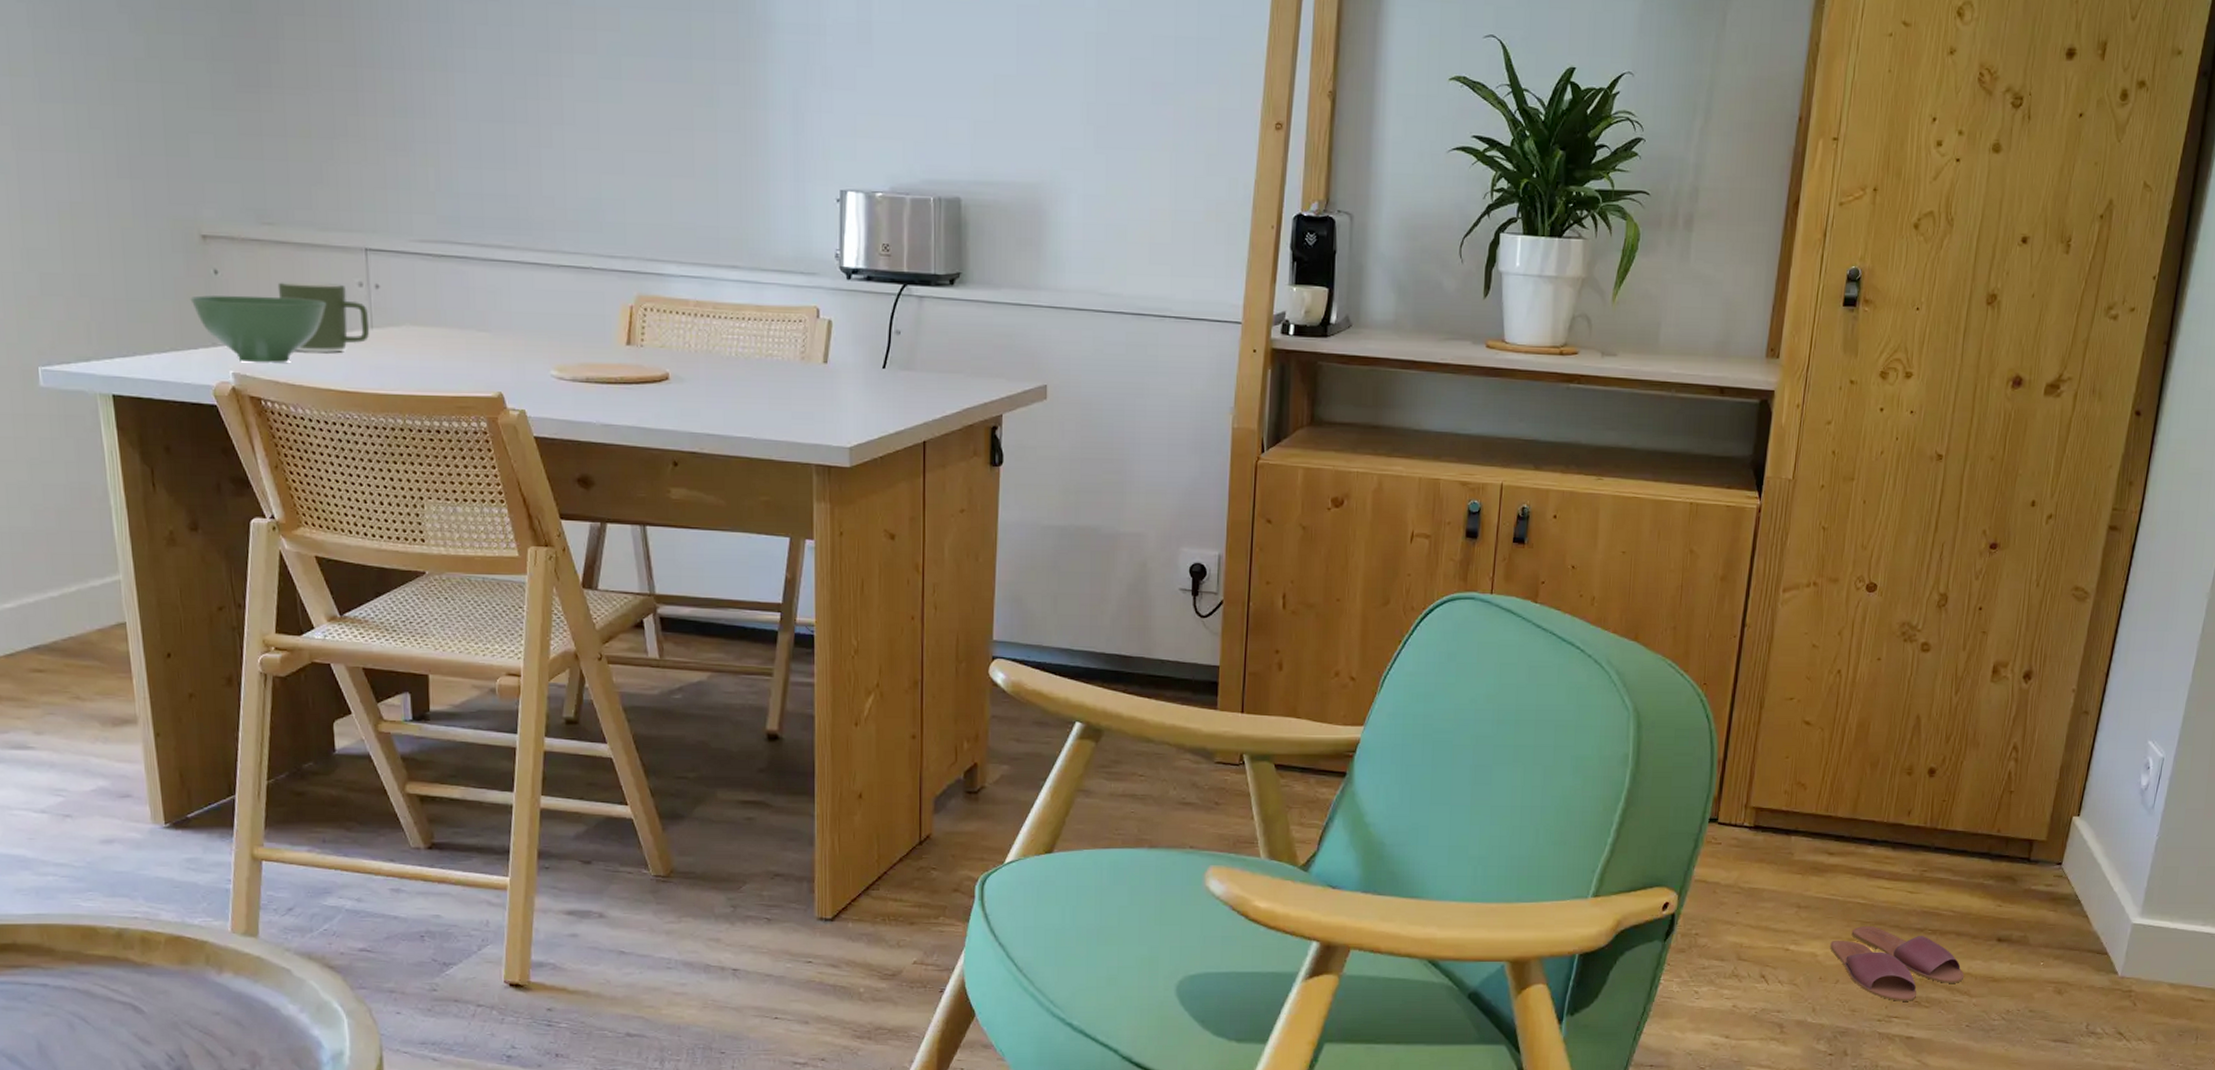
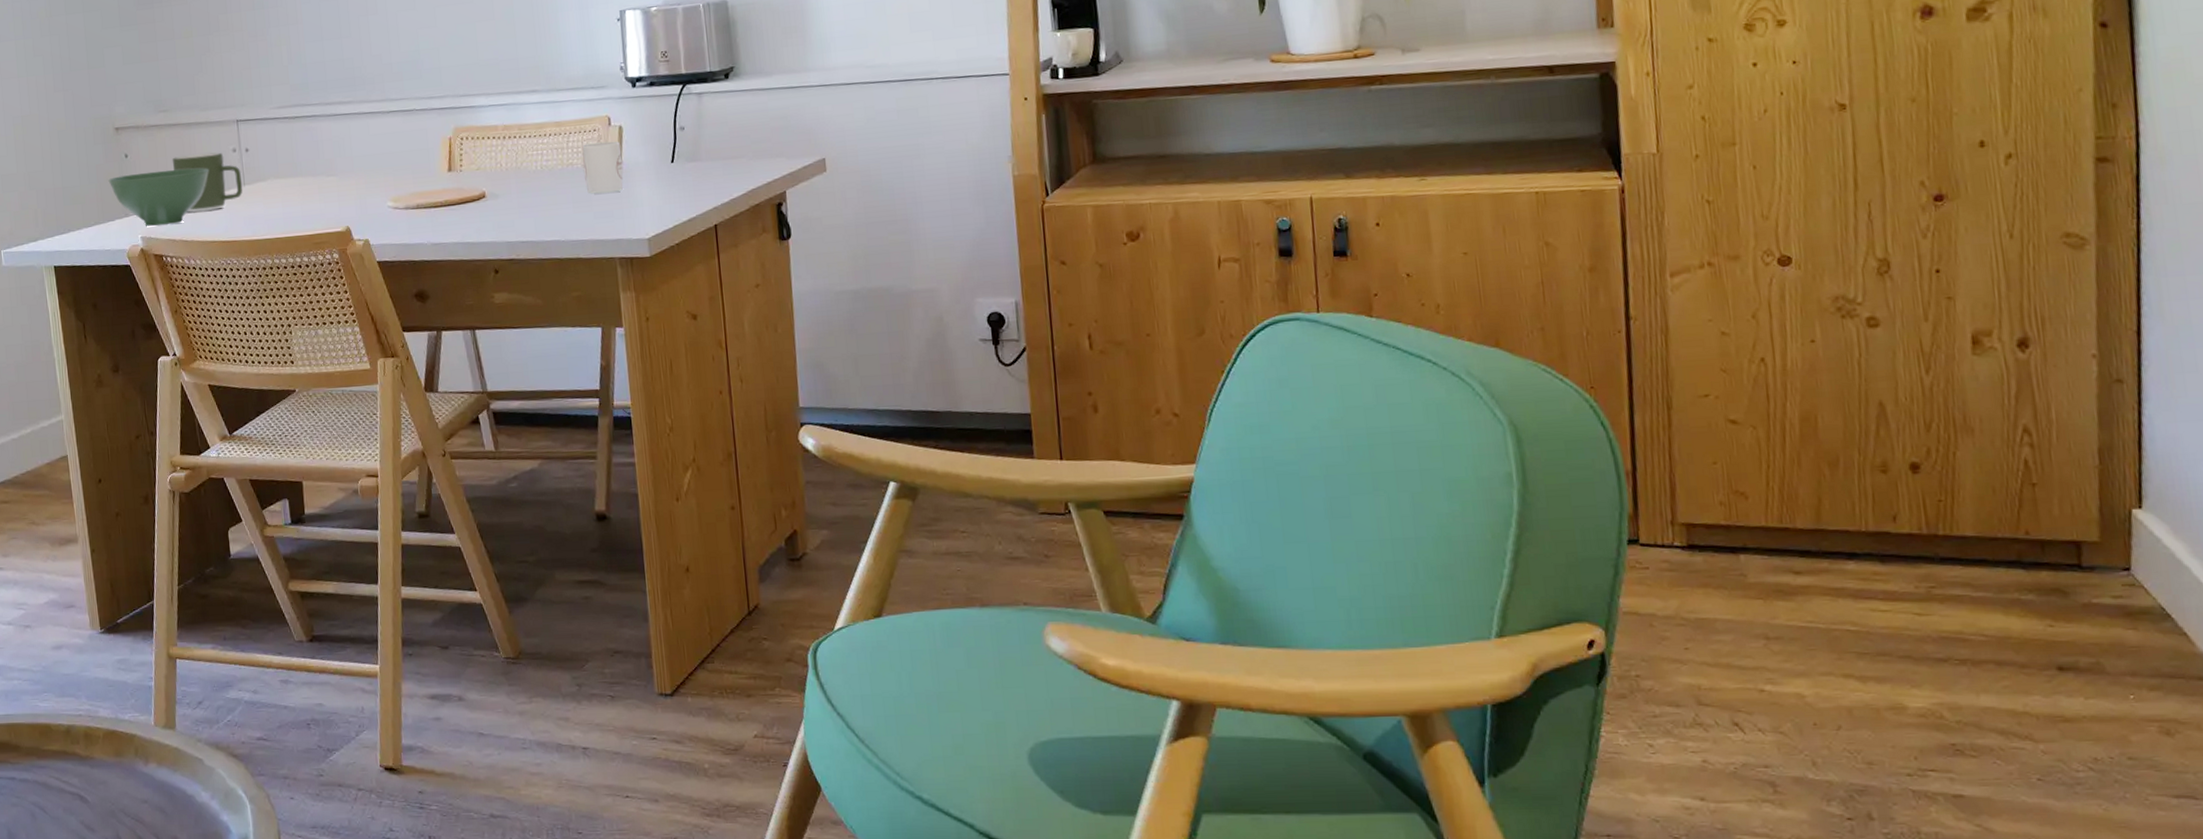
mug: none [783,335,829,394] -> present [582,141,624,195]
slippers: present [1830,925,1964,1001] -> none [1819,657,2019,751]

